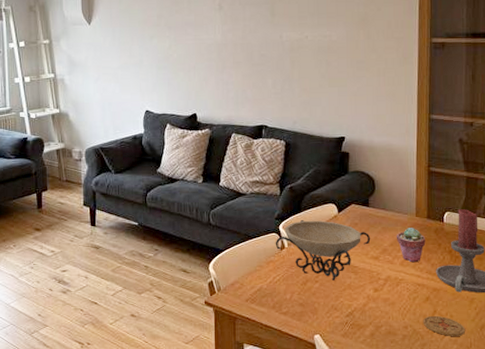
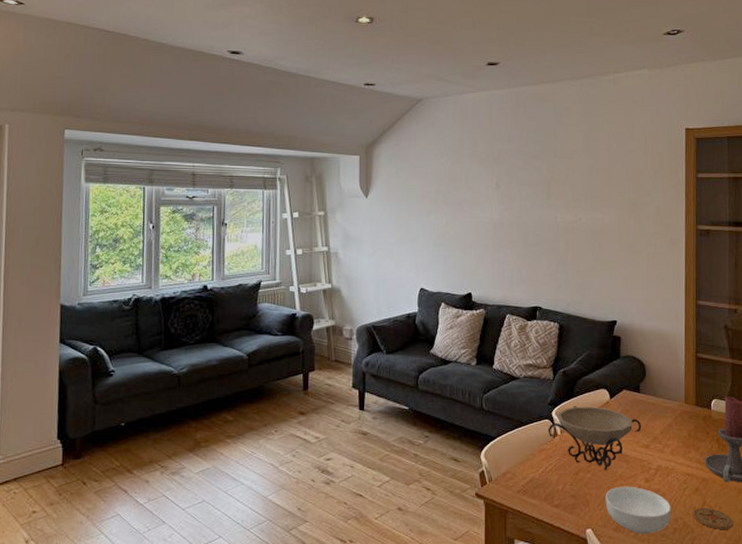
cereal bowl: none [333,295,400,341] -> present [605,486,671,535]
potted succulent: present [396,228,426,262] -> none [666,415,695,451]

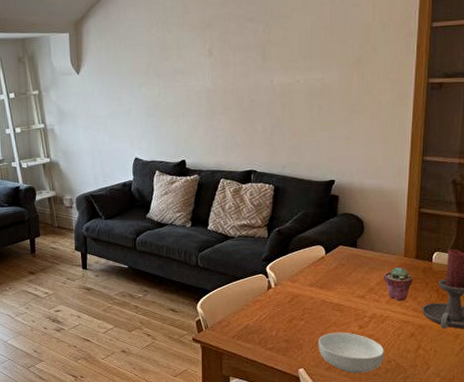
decorative bowl: present [548,406,642,471] -> none [262,261,358,319]
potted succulent: none [666,415,695,451] -> present [383,268,413,300]
coaster: present [693,507,733,529] -> none [406,350,448,370]

